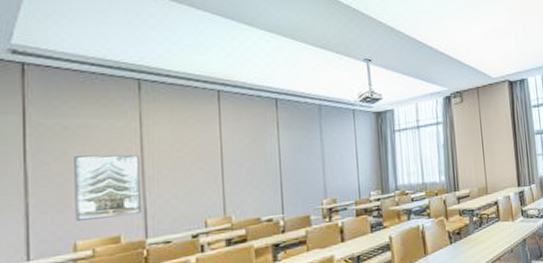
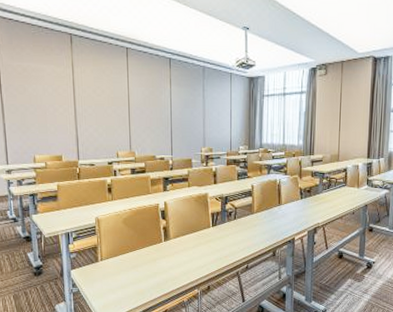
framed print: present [74,154,141,221] -> none [31,92,75,141]

